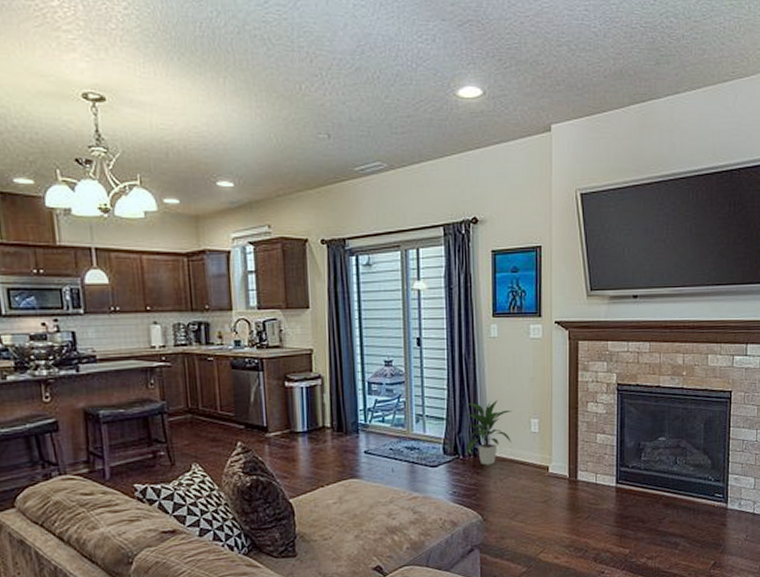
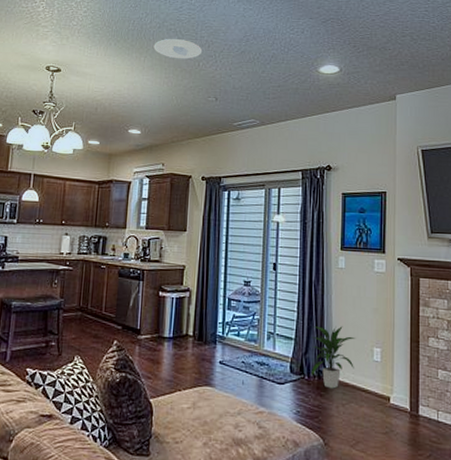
recessed light: none [234,50,304,80] -> present [153,39,203,59]

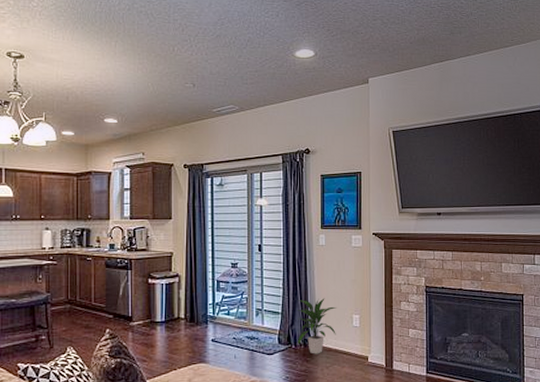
recessed light: present [153,39,203,59] -> none [124,22,177,44]

